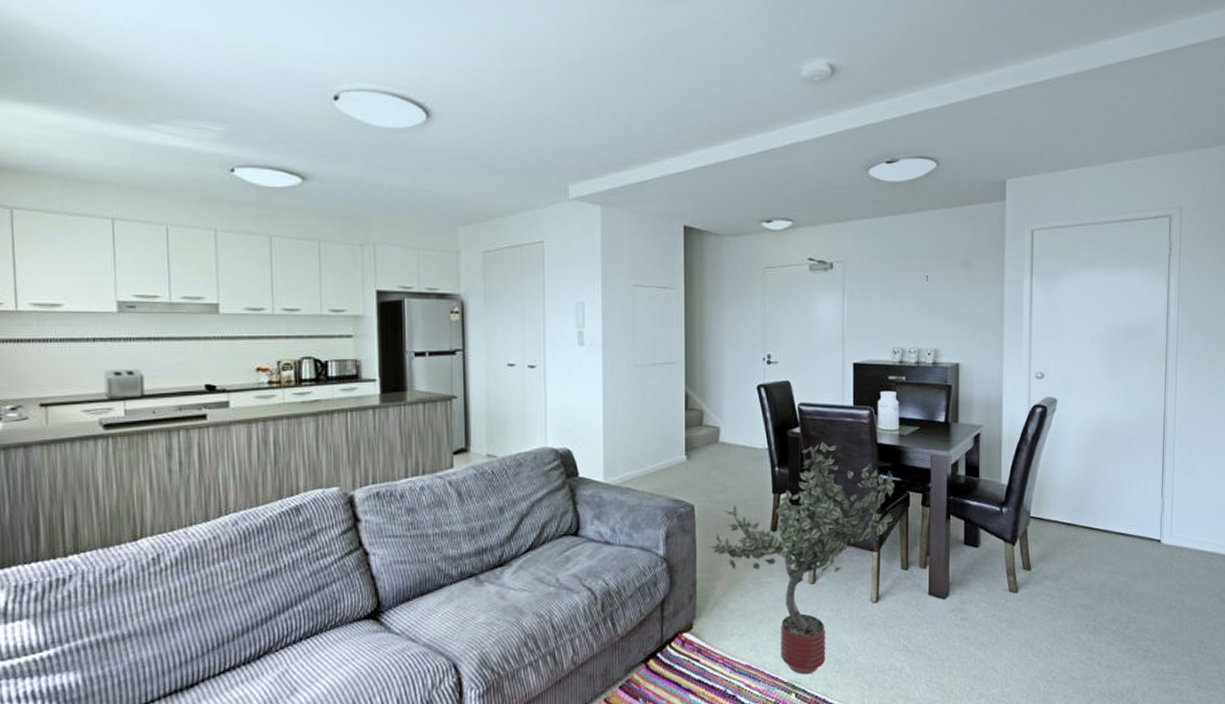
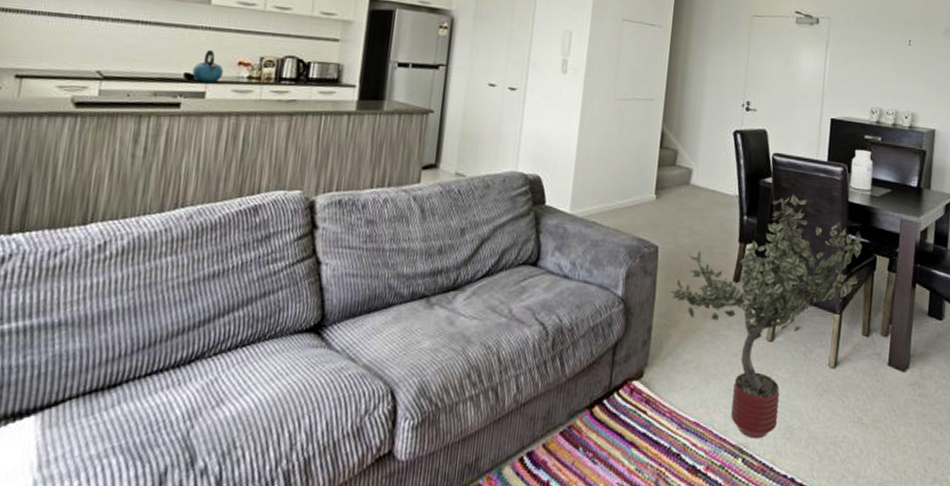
toaster: present [104,369,145,401] -> none [82,48,125,81]
kettle: none [212,359,243,391] -> present [192,49,223,83]

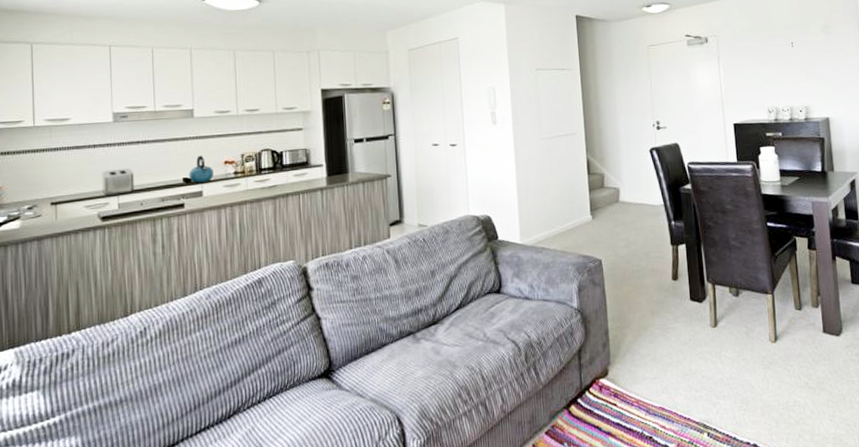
toaster: none [82,48,125,81] -> present [102,168,134,197]
potted tree: present [670,193,863,439] -> none [619,195,785,414]

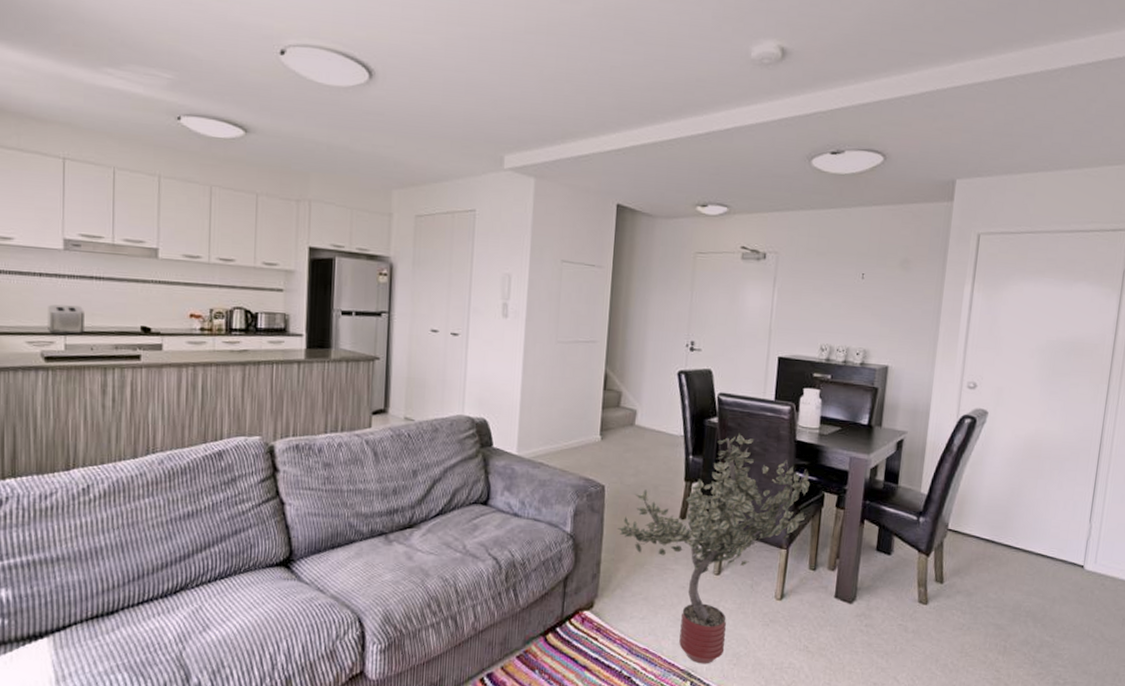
kettle: present [189,155,214,183] -> none [148,303,176,335]
potted tree: none [619,195,785,414] -> present [618,433,811,664]

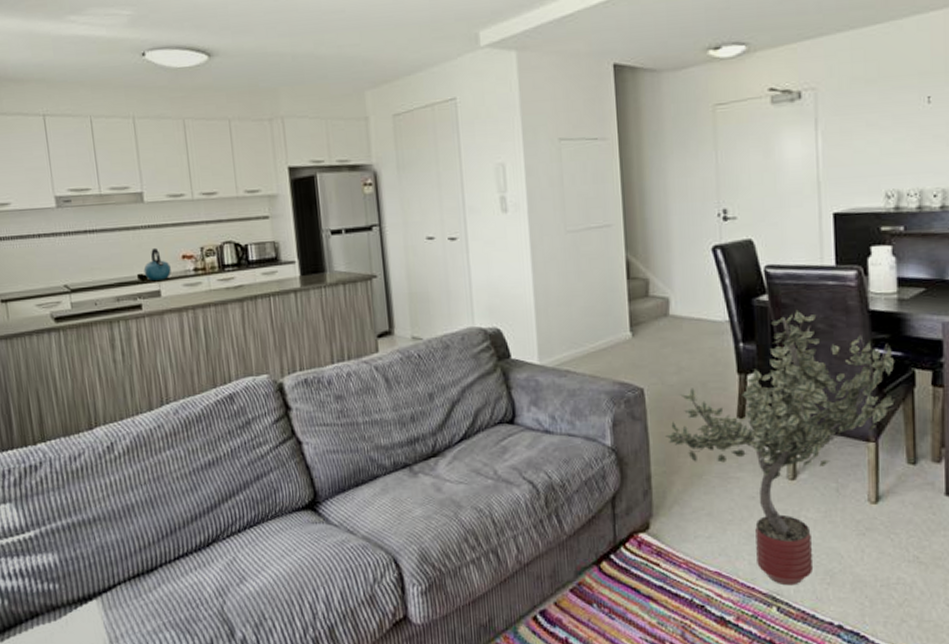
toaster: present [48,304,84,336] -> none [50,262,87,295]
kettle: none [148,303,176,335] -> present [143,247,171,281]

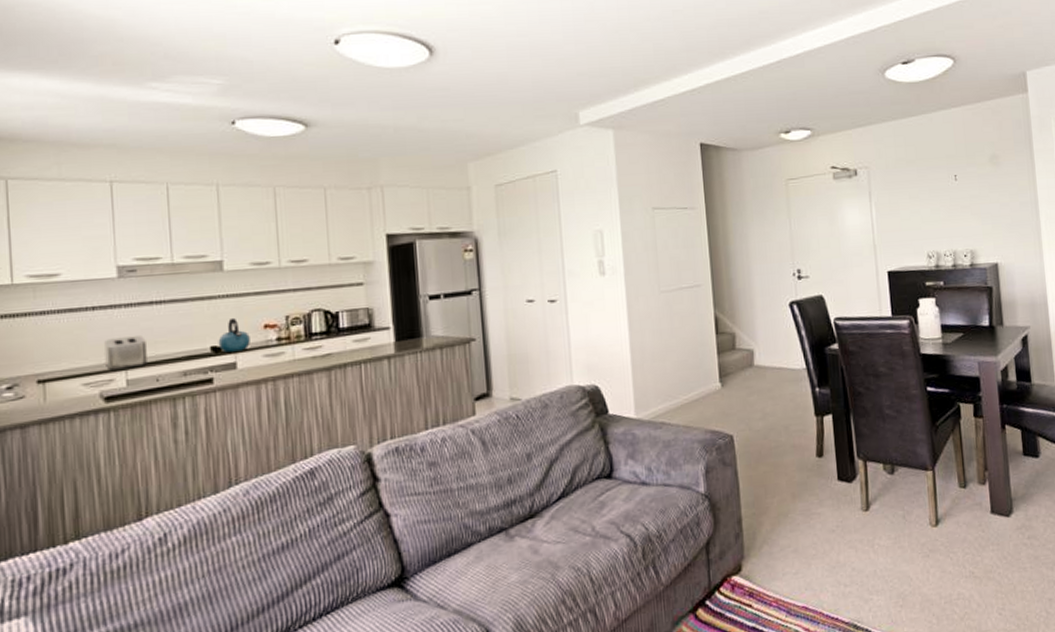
toaster: none [50,262,87,295] -> present [104,336,147,372]
potted tree: present [666,309,897,586] -> none [754,356,948,613]

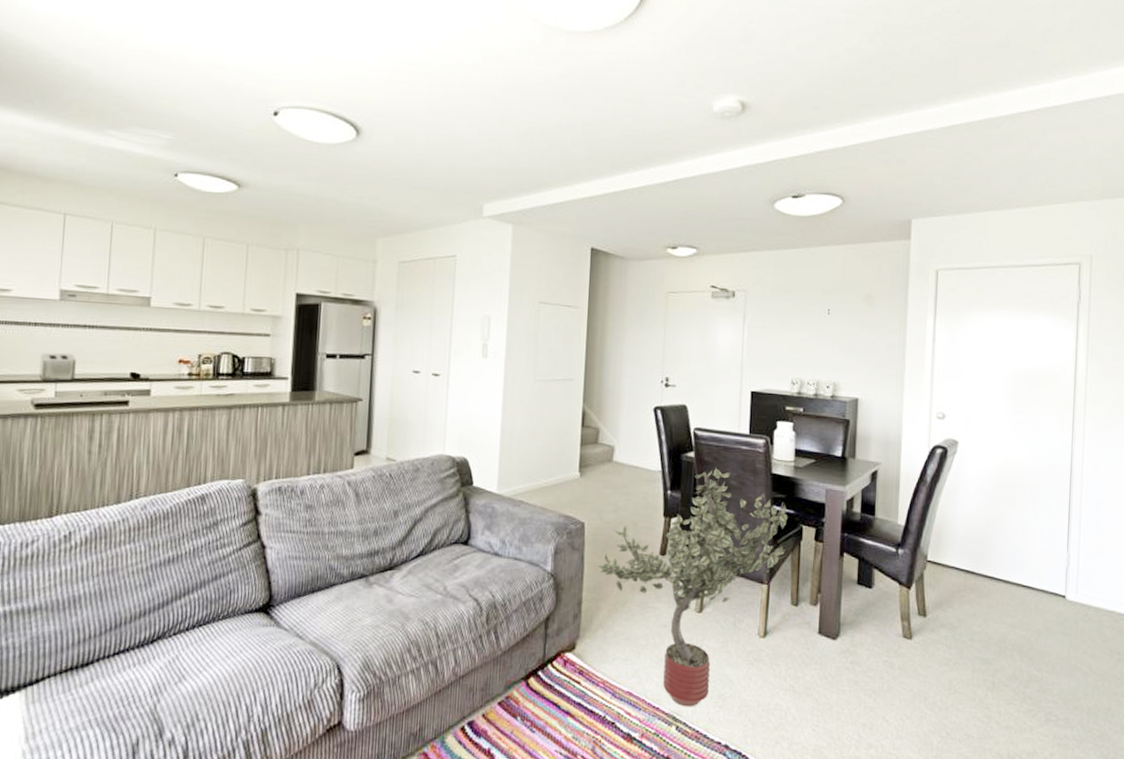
kettle: present [218,317,250,352] -> none [137,349,165,380]
potted tree: none [754,356,948,613] -> present [598,467,788,707]

